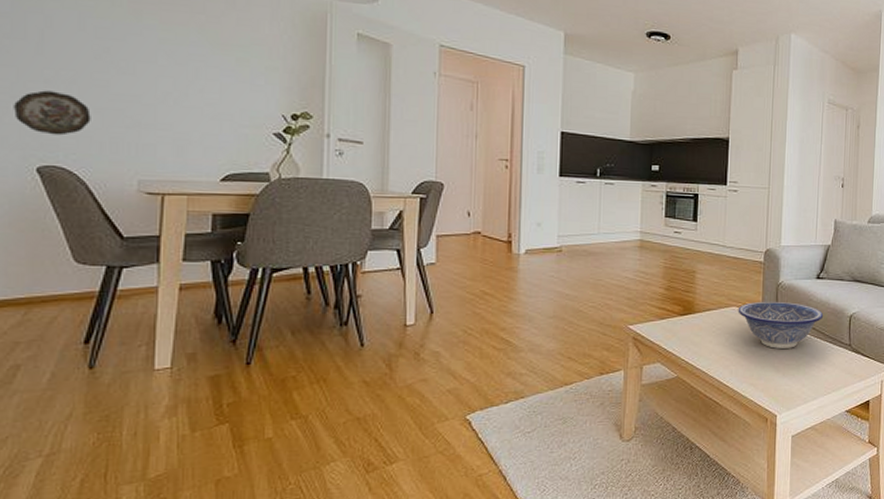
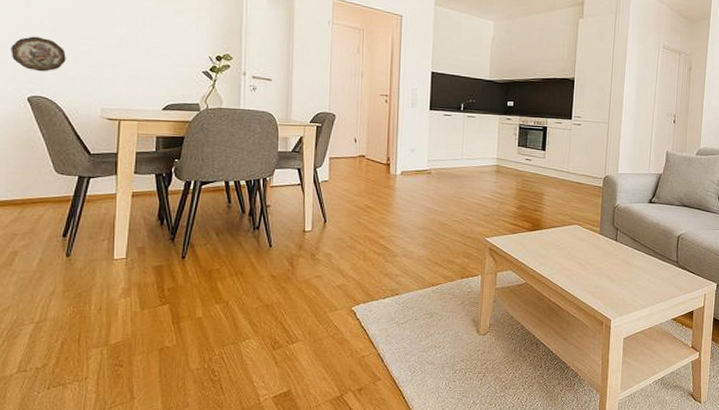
decorative bowl: present [738,301,824,349] -> none [579,221,655,263]

